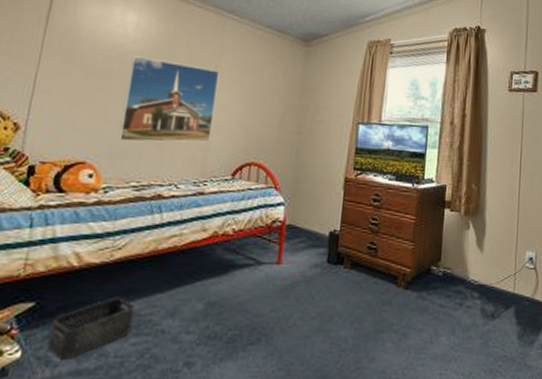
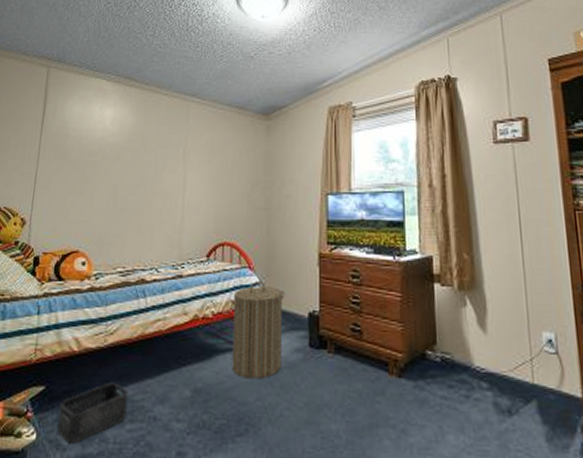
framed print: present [118,55,220,143] -> none [104,147,188,229]
laundry hamper: none [249,200,309,292] -> present [229,280,285,379]

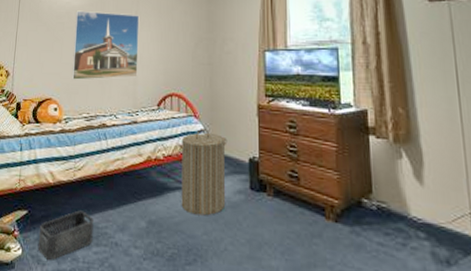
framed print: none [104,147,188,229] -> present [71,10,140,80]

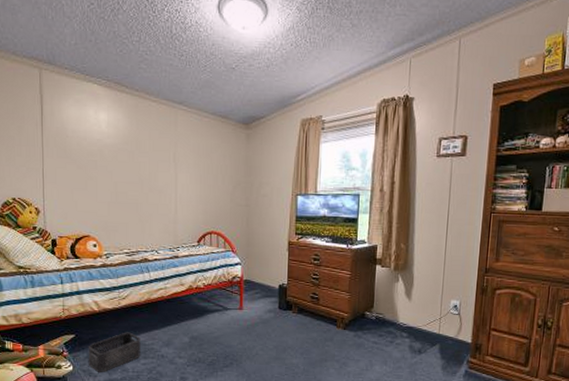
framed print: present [71,10,140,80] -> none [109,148,178,219]
laundry hamper: present [178,128,227,216] -> none [217,261,261,331]

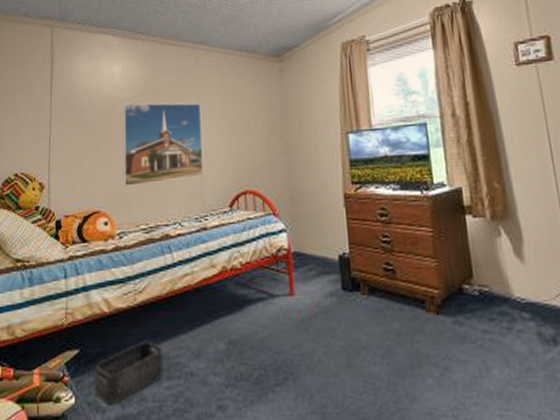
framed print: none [109,148,178,219] -> present [123,103,204,186]

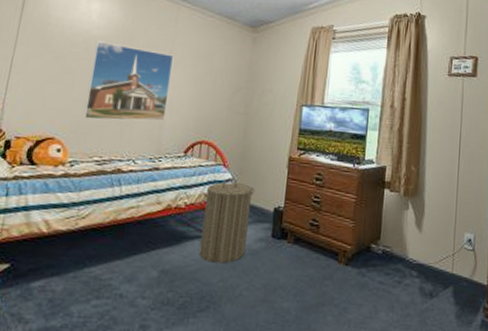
storage bin: present [95,340,163,405] -> none [20,262,96,317]
laundry hamper: none [257,226,315,327] -> present [199,177,255,264]

